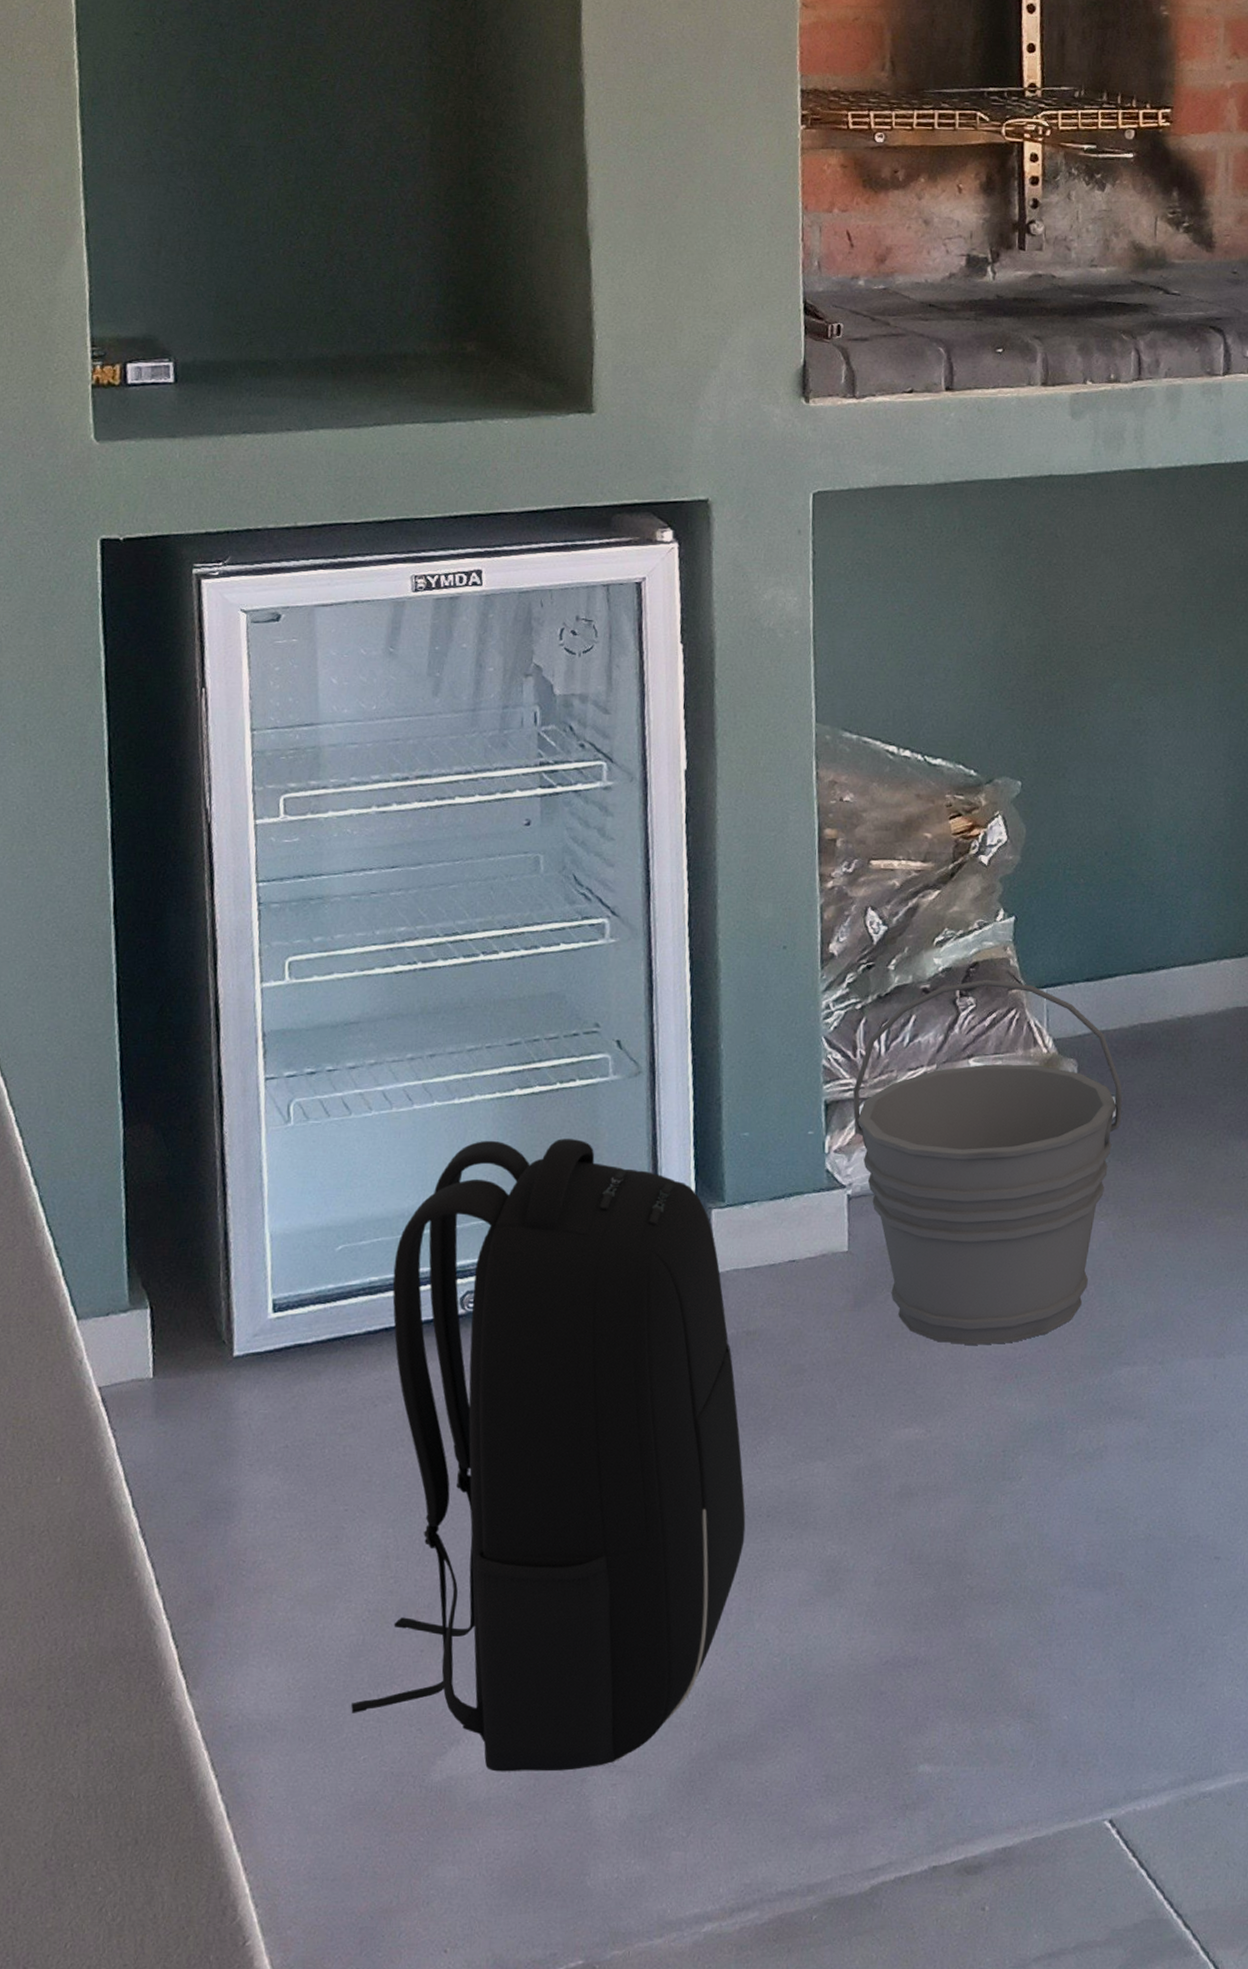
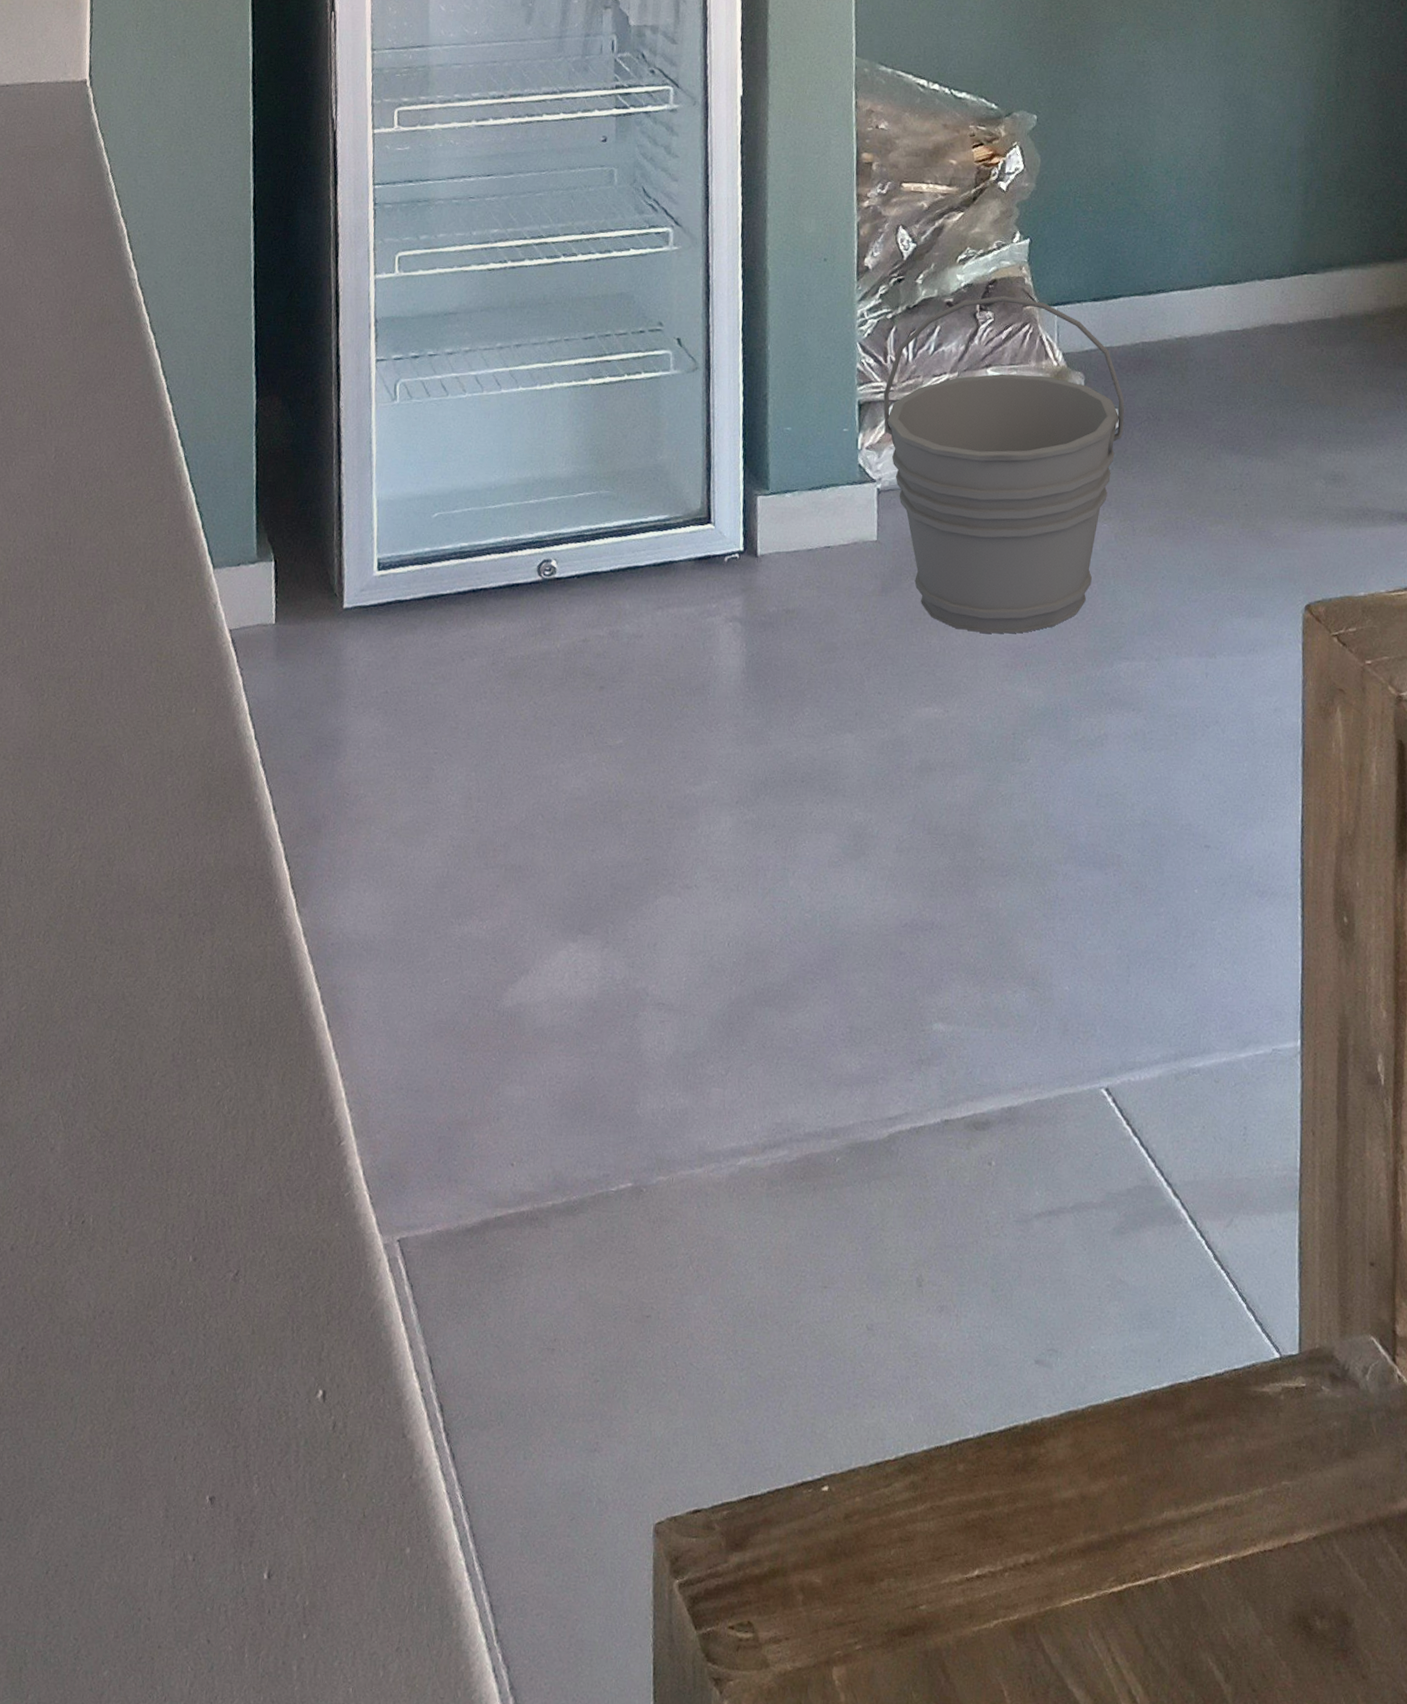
backpack: present [351,1139,746,1772] -> none [436,424,783,1006]

